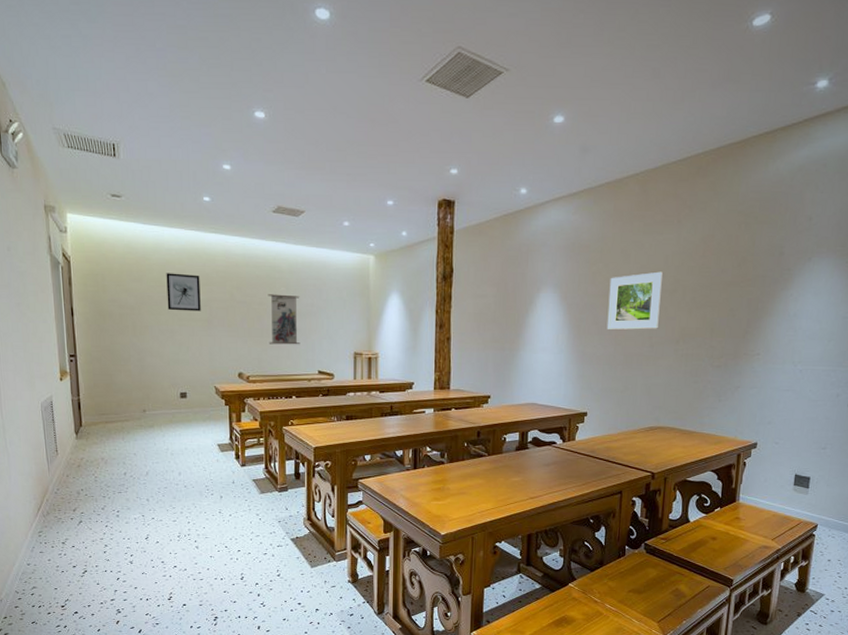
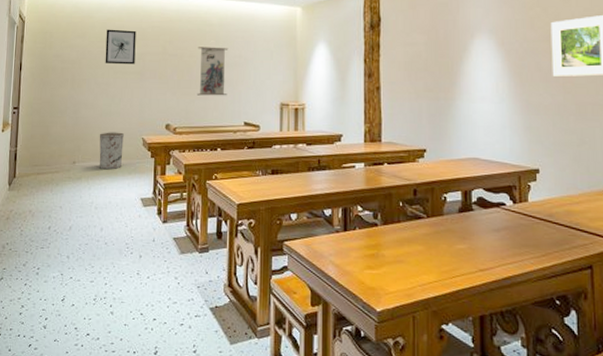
trash can: none [168,380,196,418] -> present [99,132,124,170]

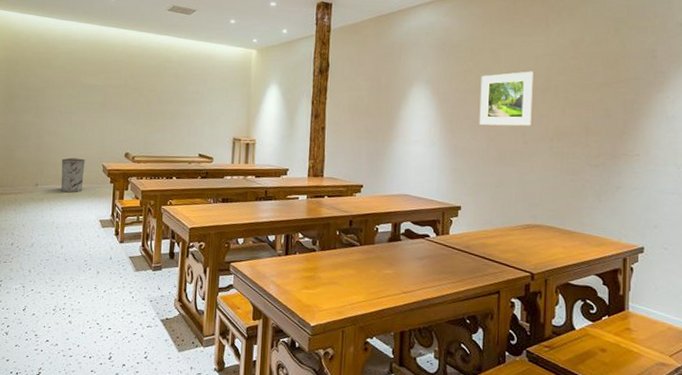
wall art: present [105,29,136,65] -> none [68,61,99,96]
wall scroll: present [196,47,229,96] -> none [155,82,187,129]

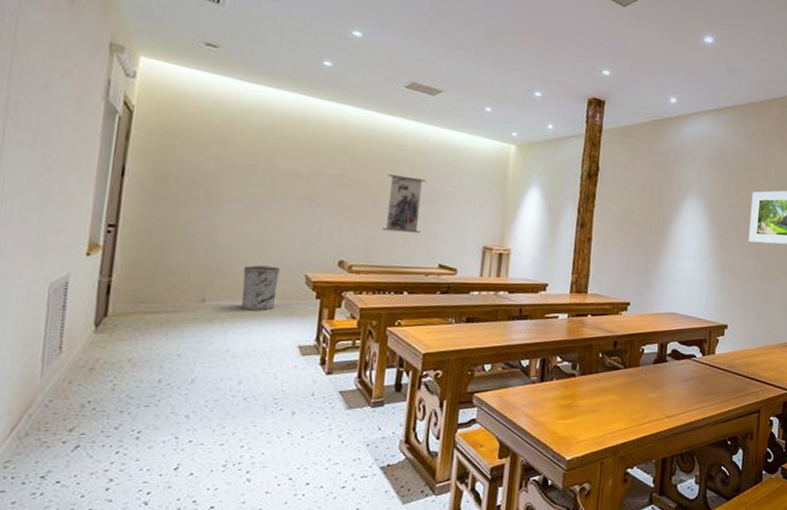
wall scroll: none [155,82,187,129] -> present [382,174,427,234]

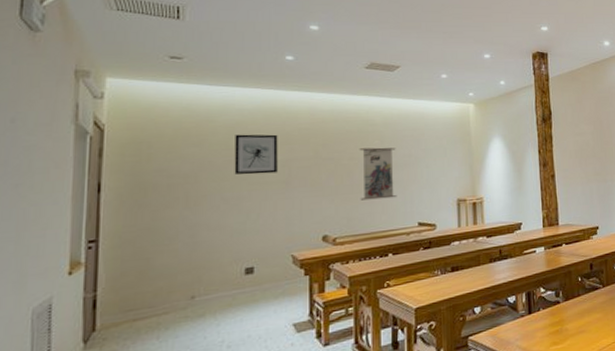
trash can: present [242,265,280,311] -> none [229,252,266,300]
wall art: none [257,138,306,186] -> present [234,134,278,175]

